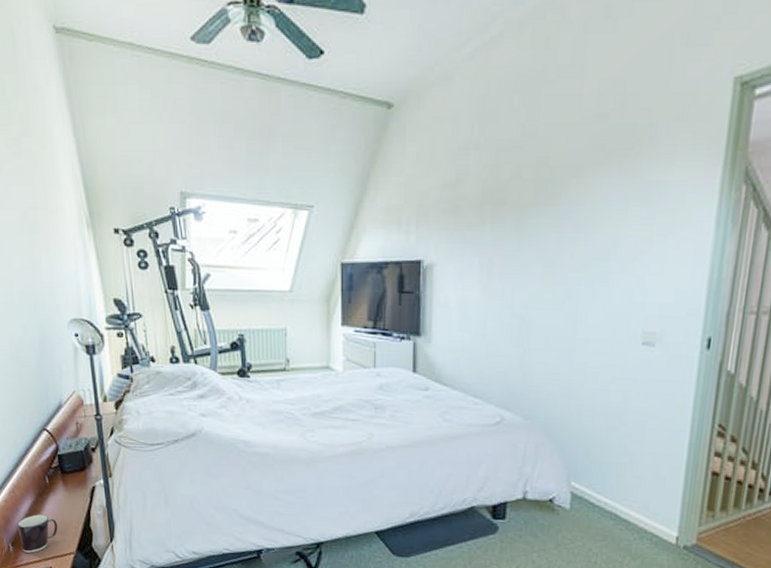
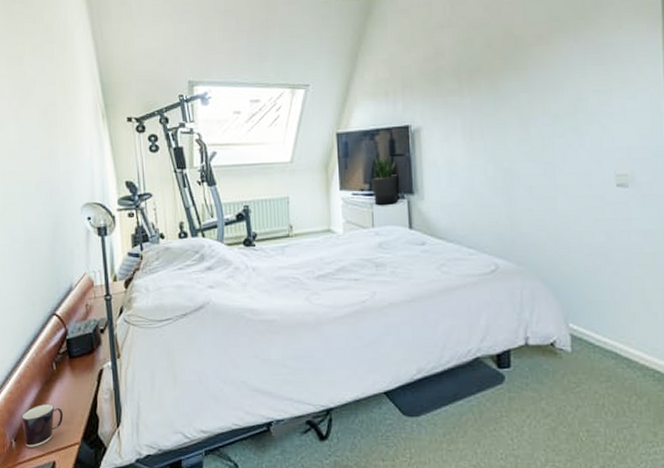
planter: none [375,291,405,346] -> present [370,156,399,206]

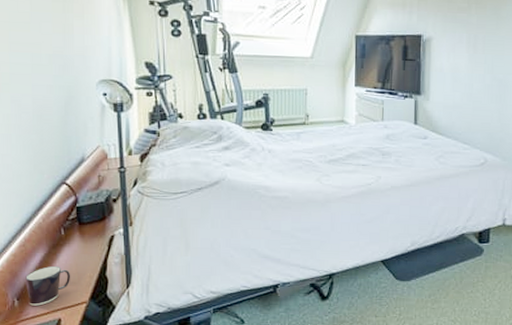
planter: present [370,156,399,206] -> none [383,58,408,103]

